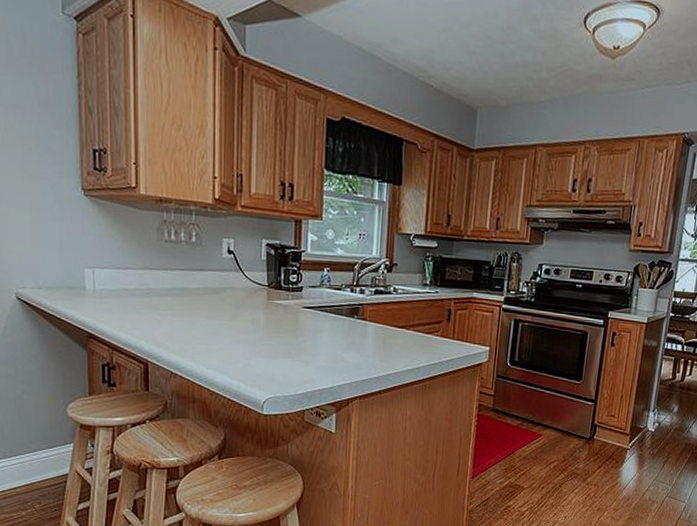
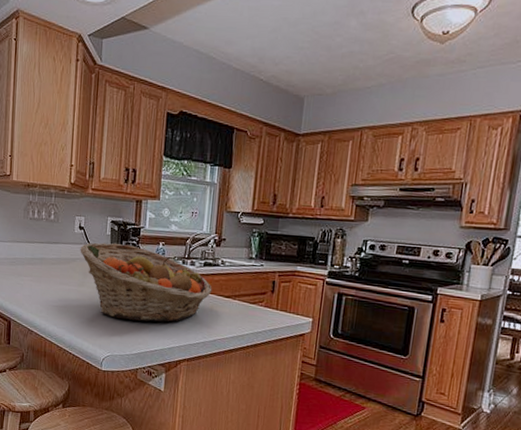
fruit basket: none [230,269,385,358] -> present [80,242,212,322]

